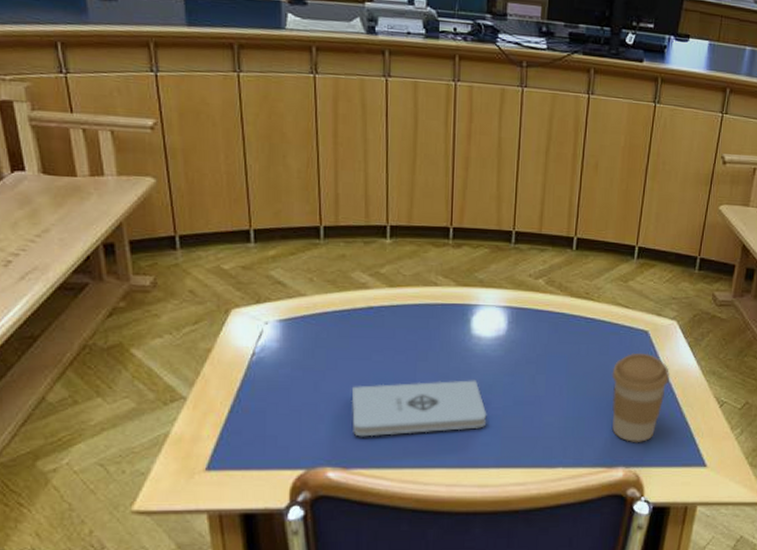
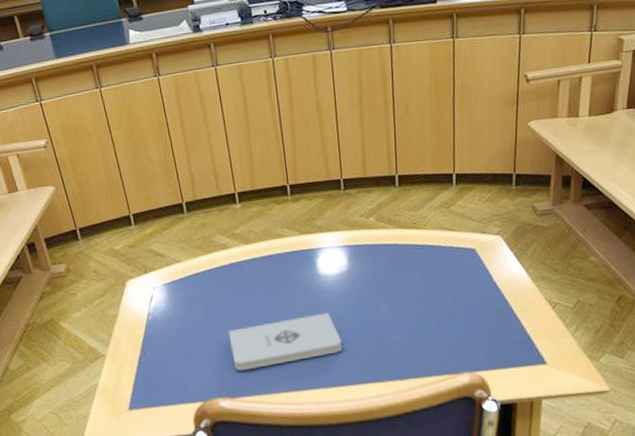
coffee cup: present [611,352,670,443] -> none [446,268,501,350]

